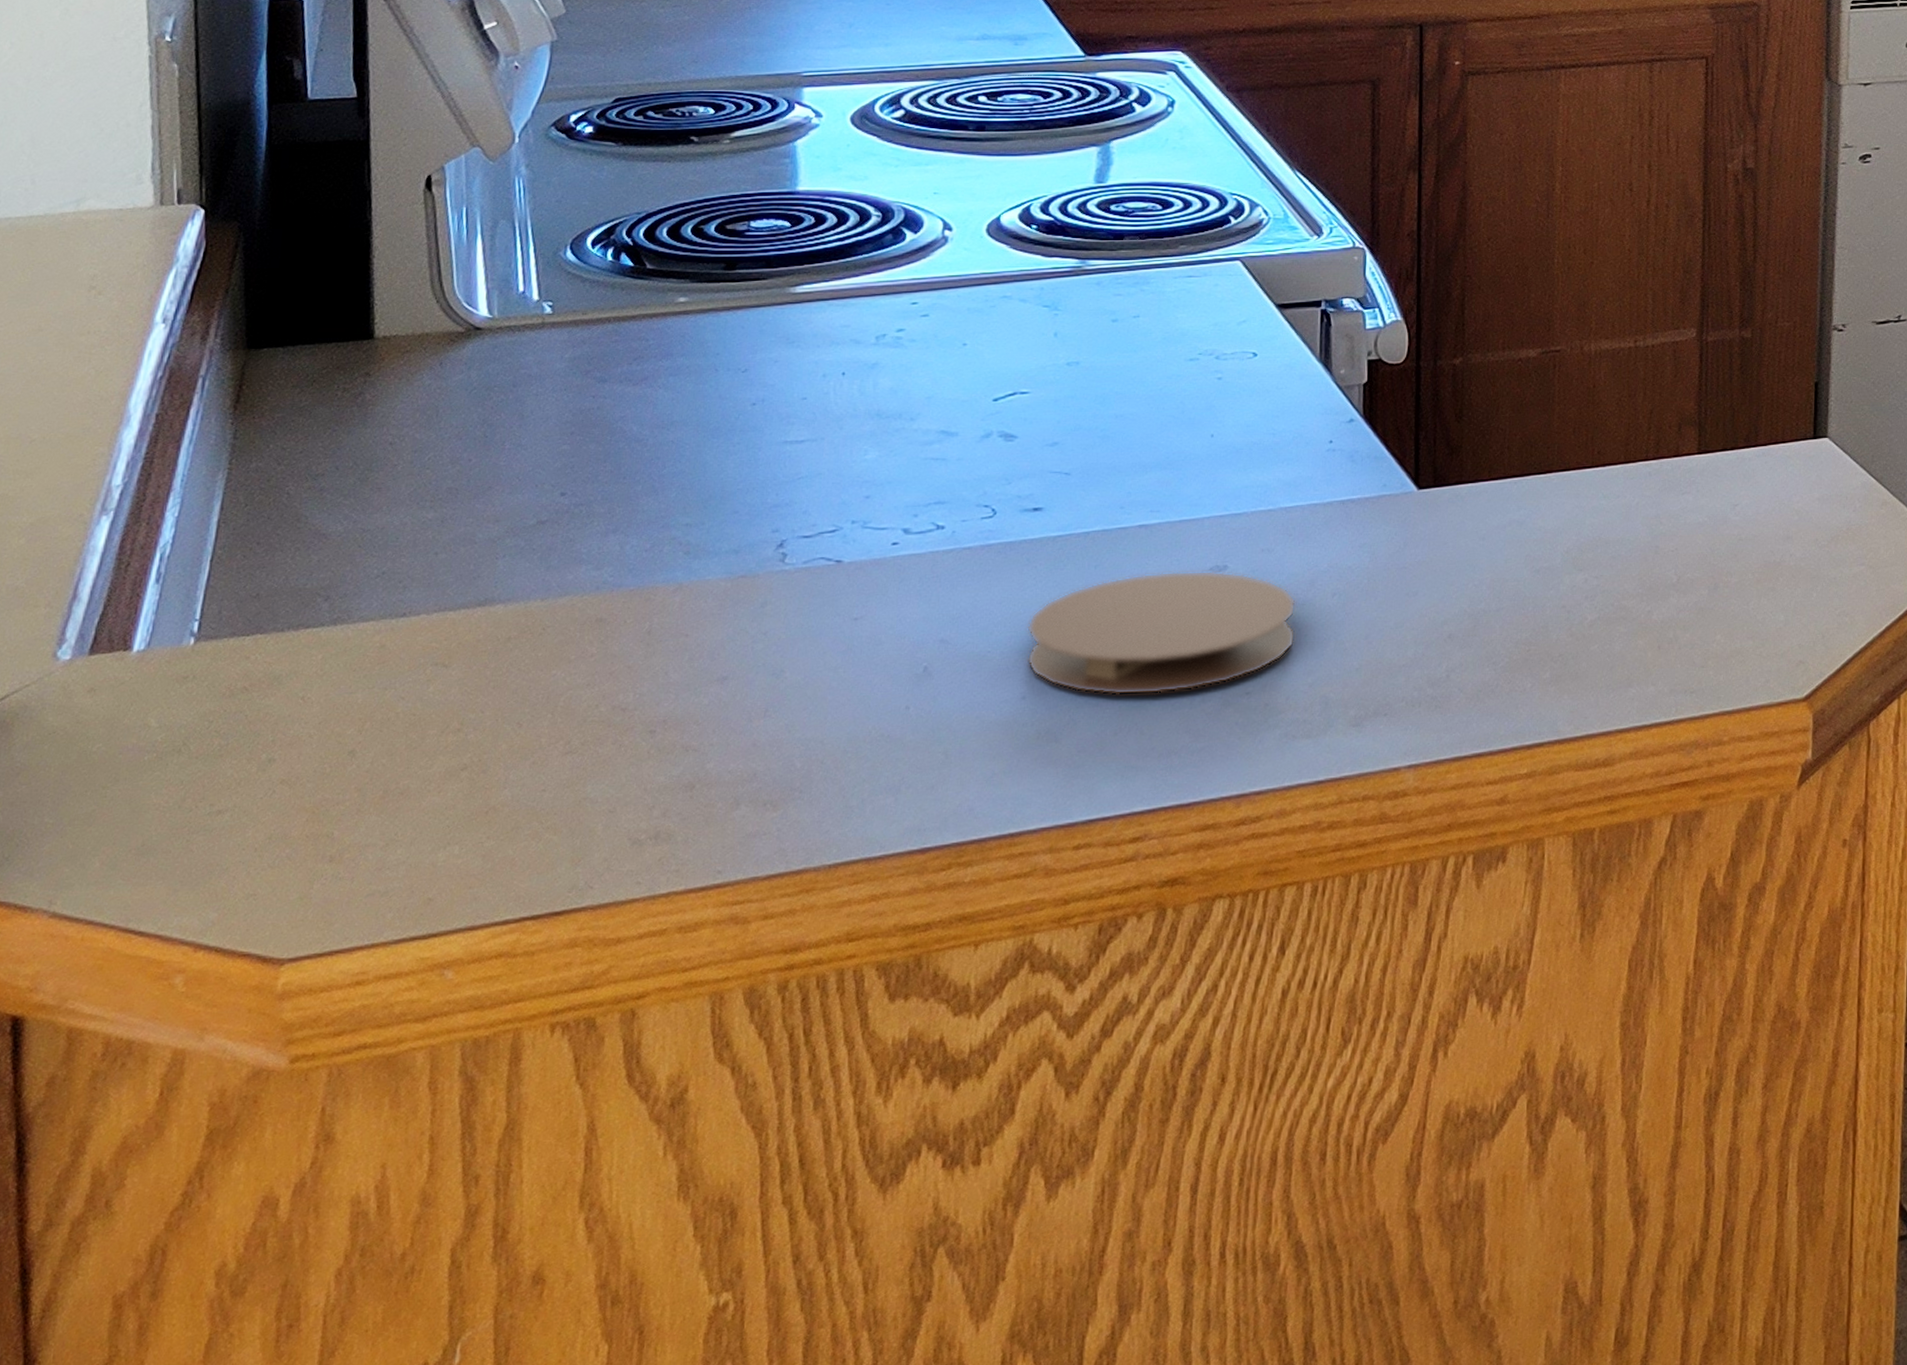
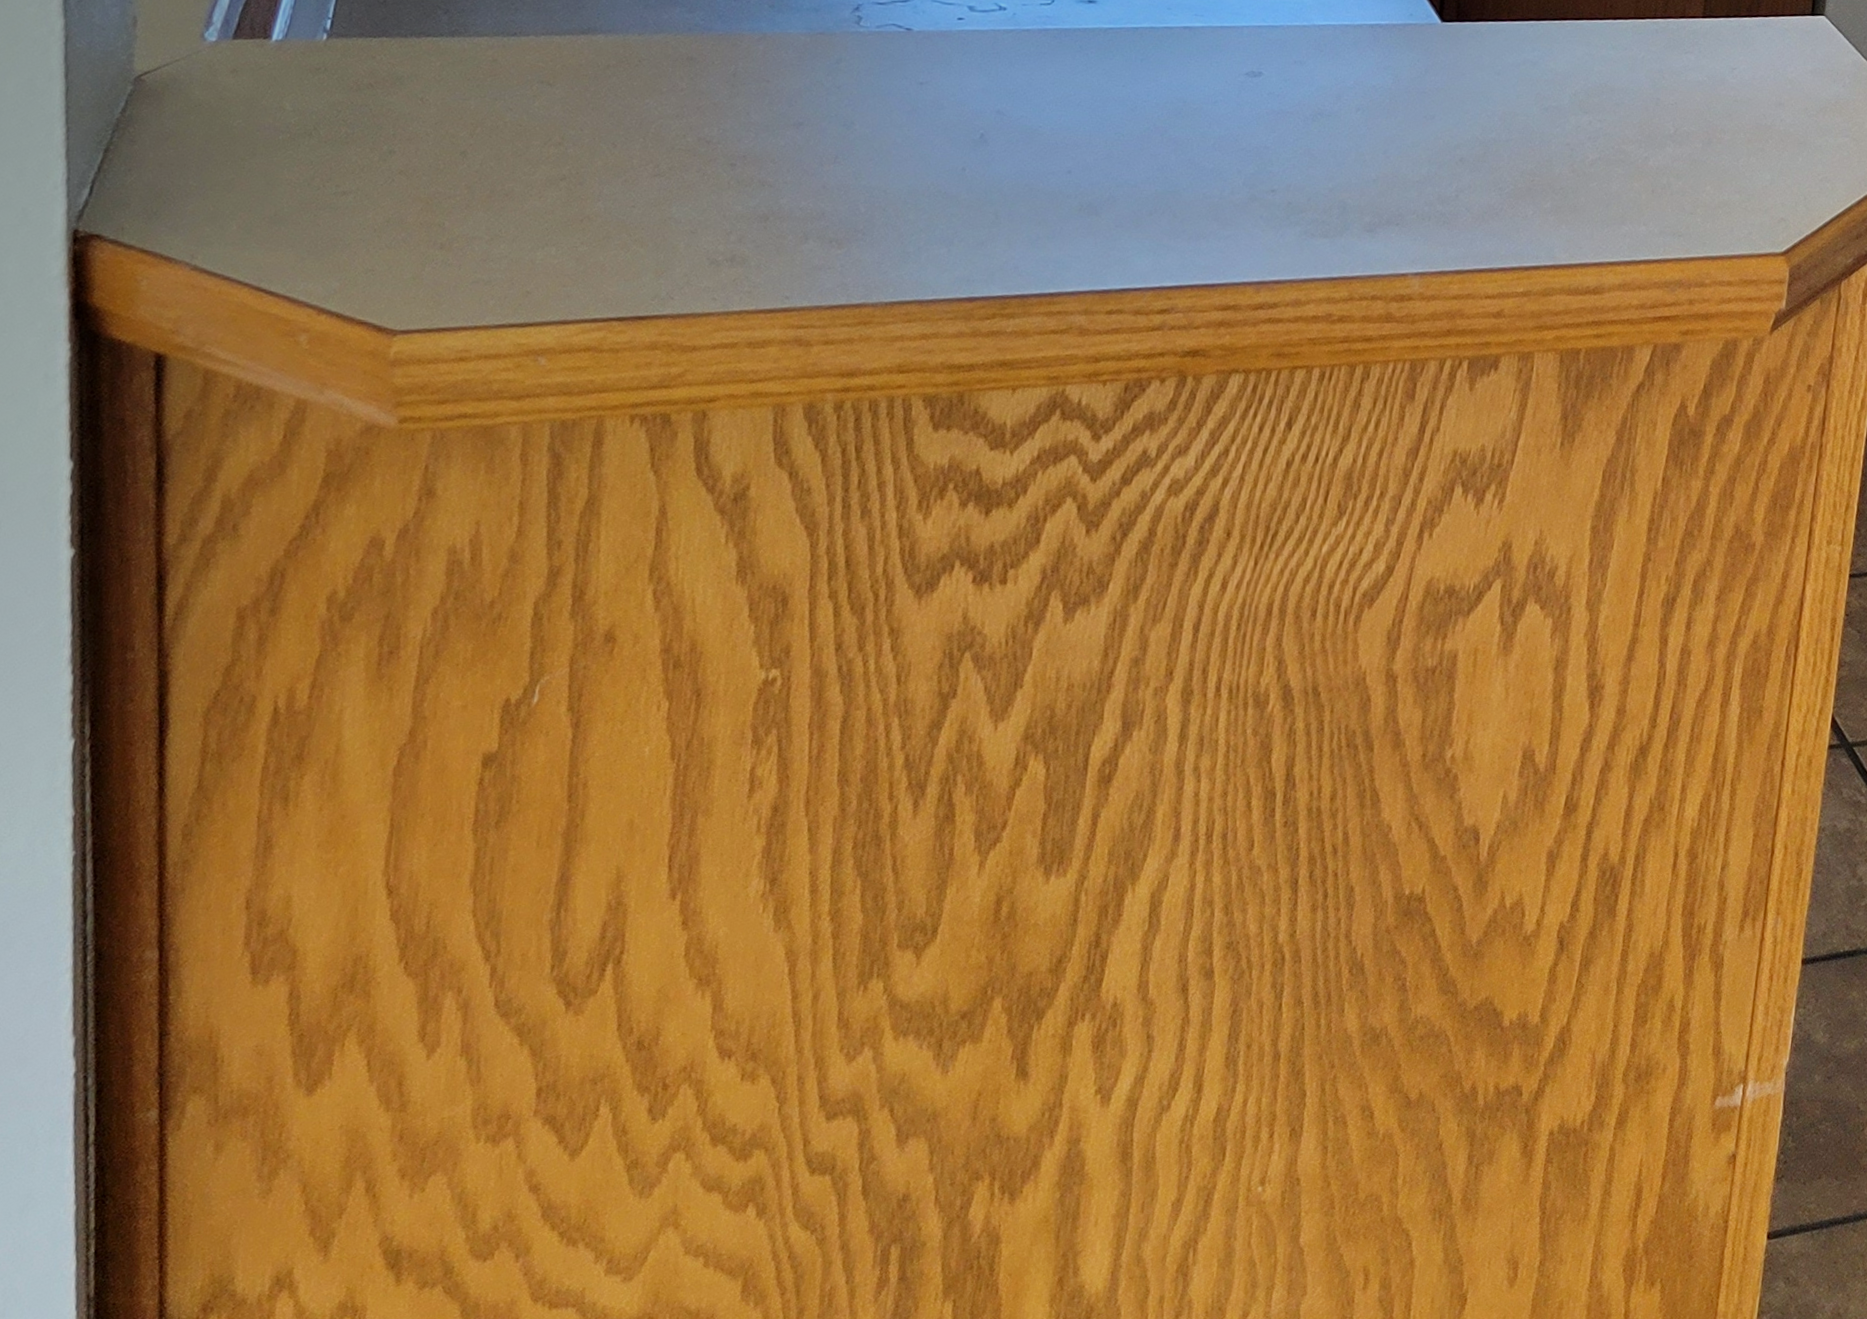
coaster: present [1026,570,1296,696] -> none [1074,71,1323,183]

